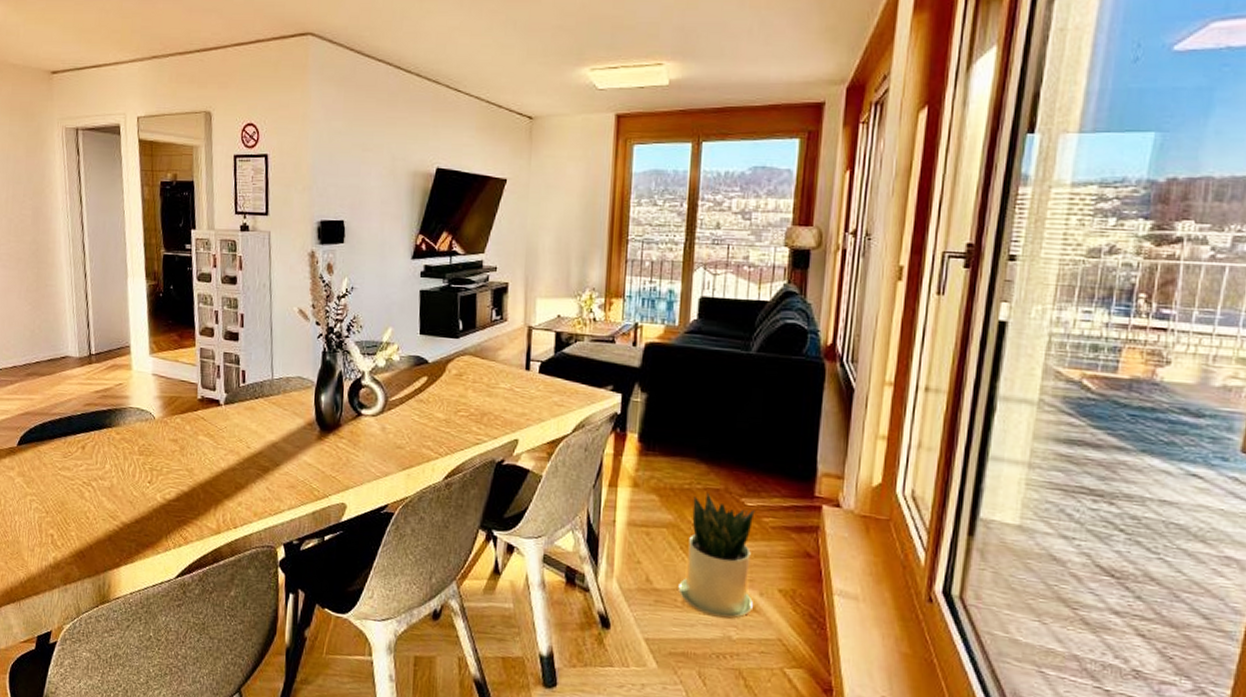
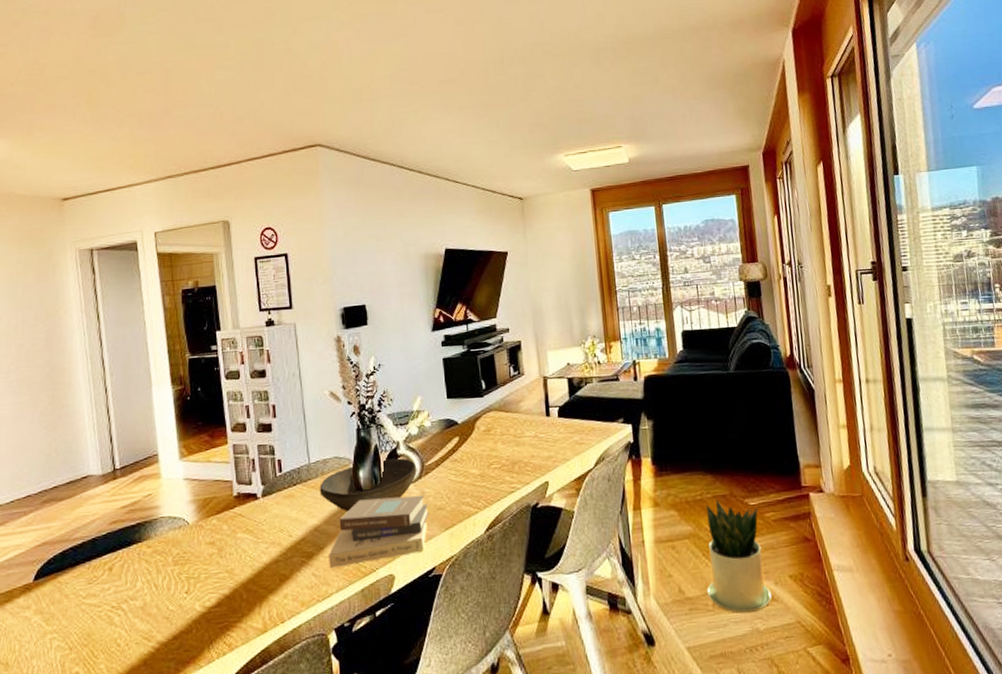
bowl: none [280,387,380,434] -> present [319,458,417,512]
books: none [283,424,388,487] -> present [328,495,430,568]

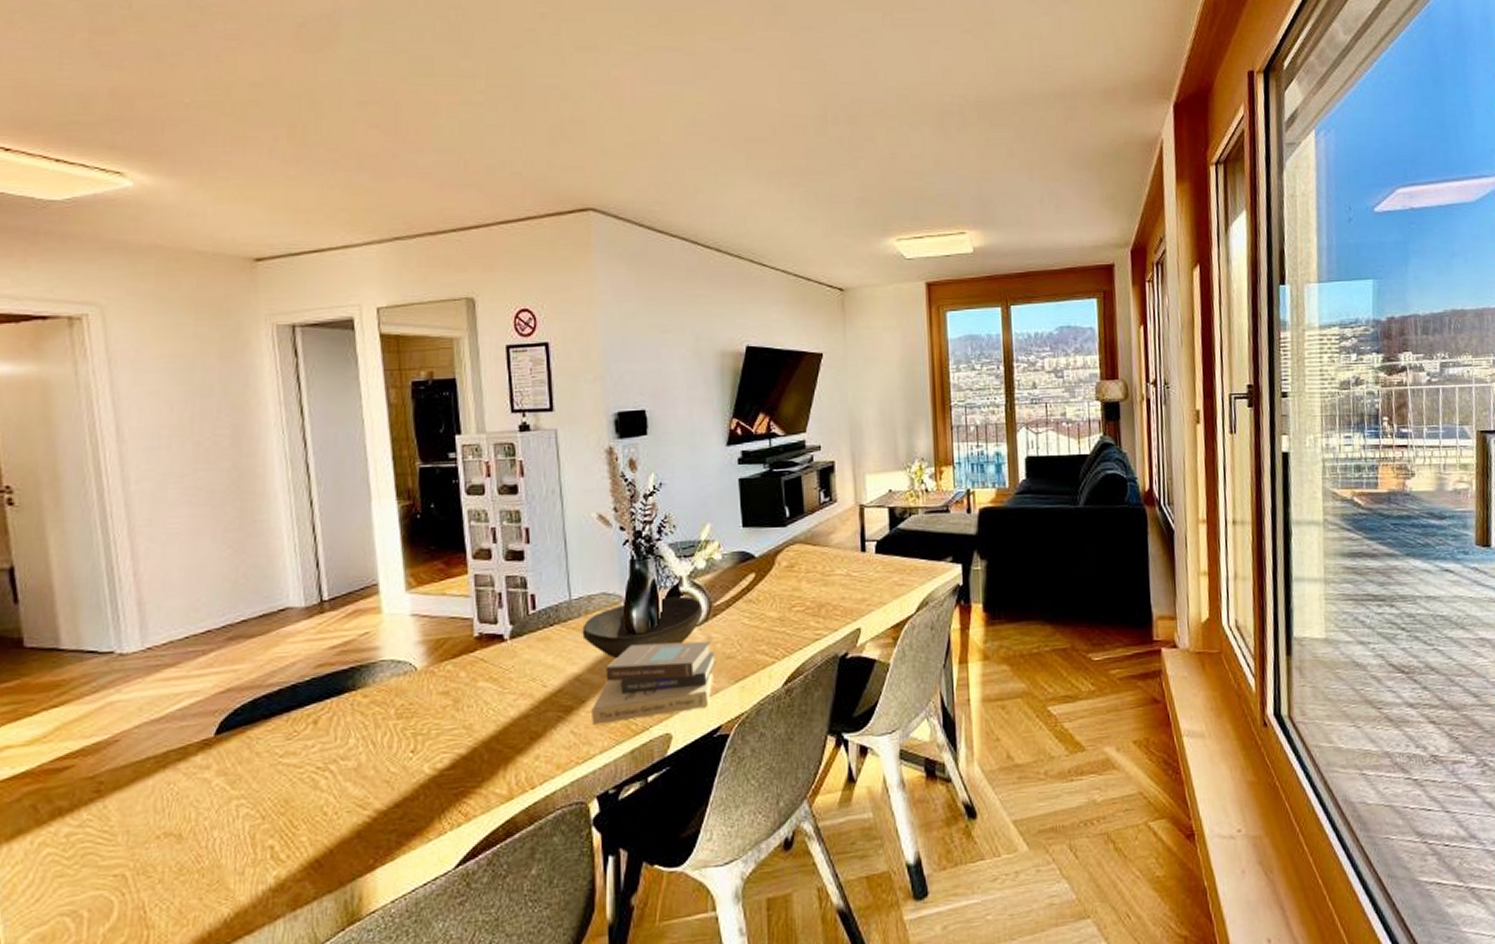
planter: present [706,499,772,614] -> none [1039,653,1112,784]

